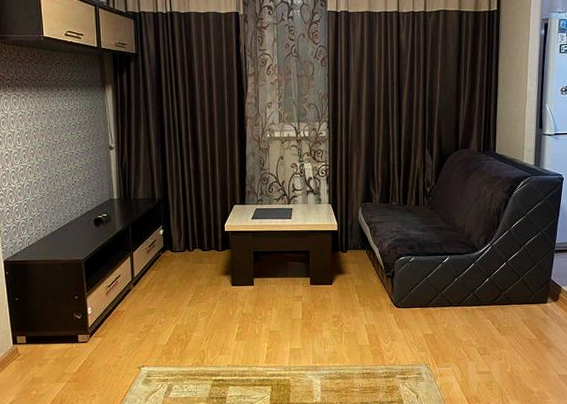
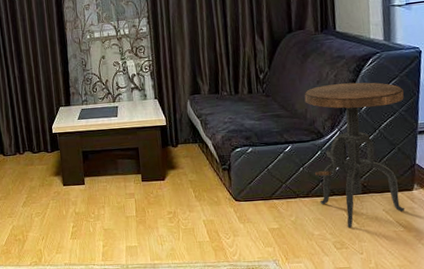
side table: none [464,202,546,335] -> present [304,82,406,228]

